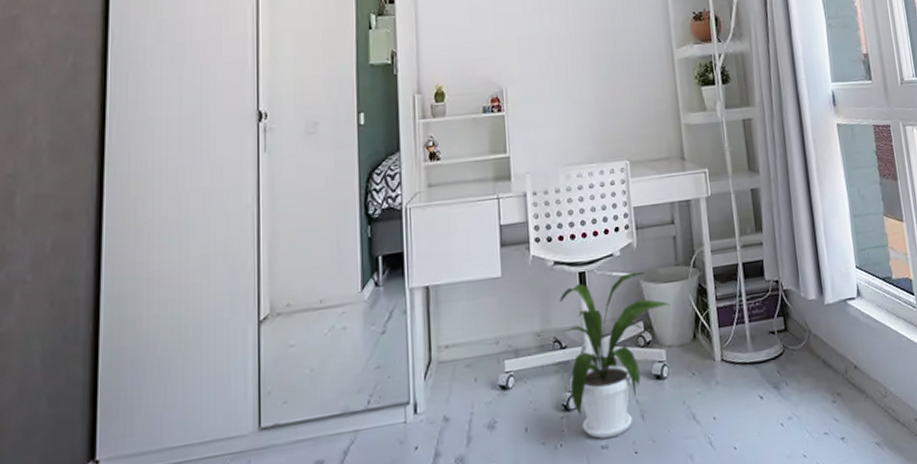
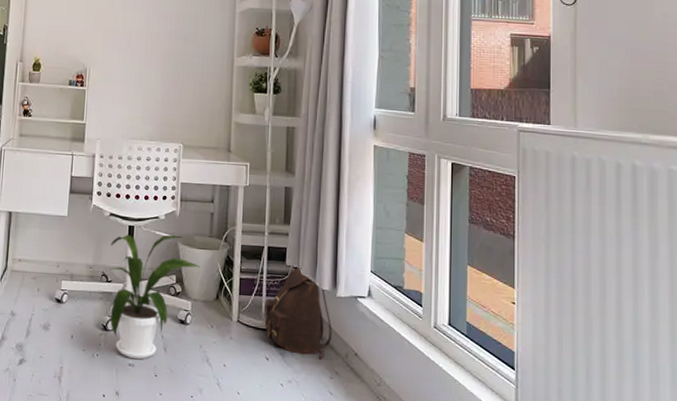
backpack: none [749,280,828,383] -> present [264,268,333,360]

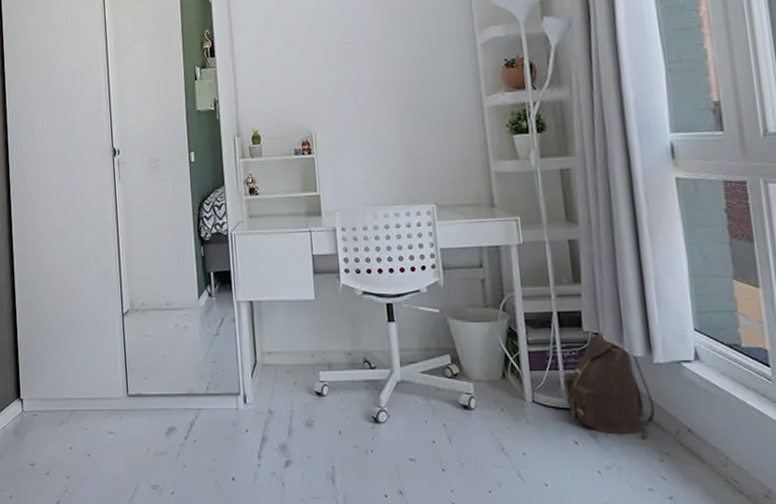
house plant: present [109,234,201,360] -> none [368,309,479,453]

